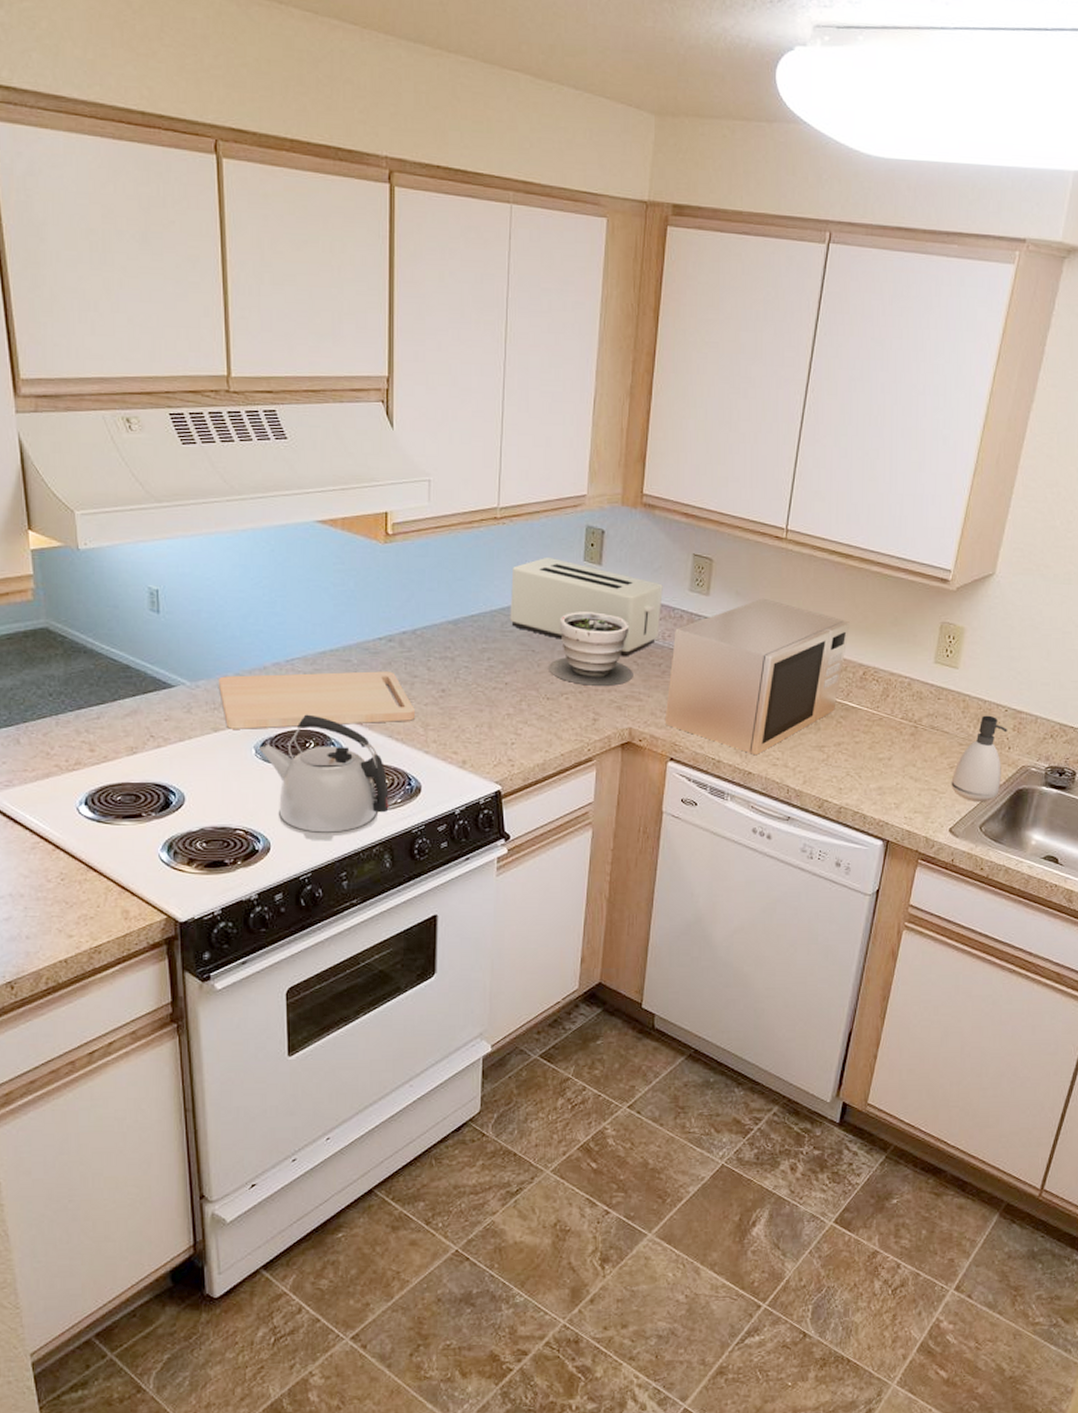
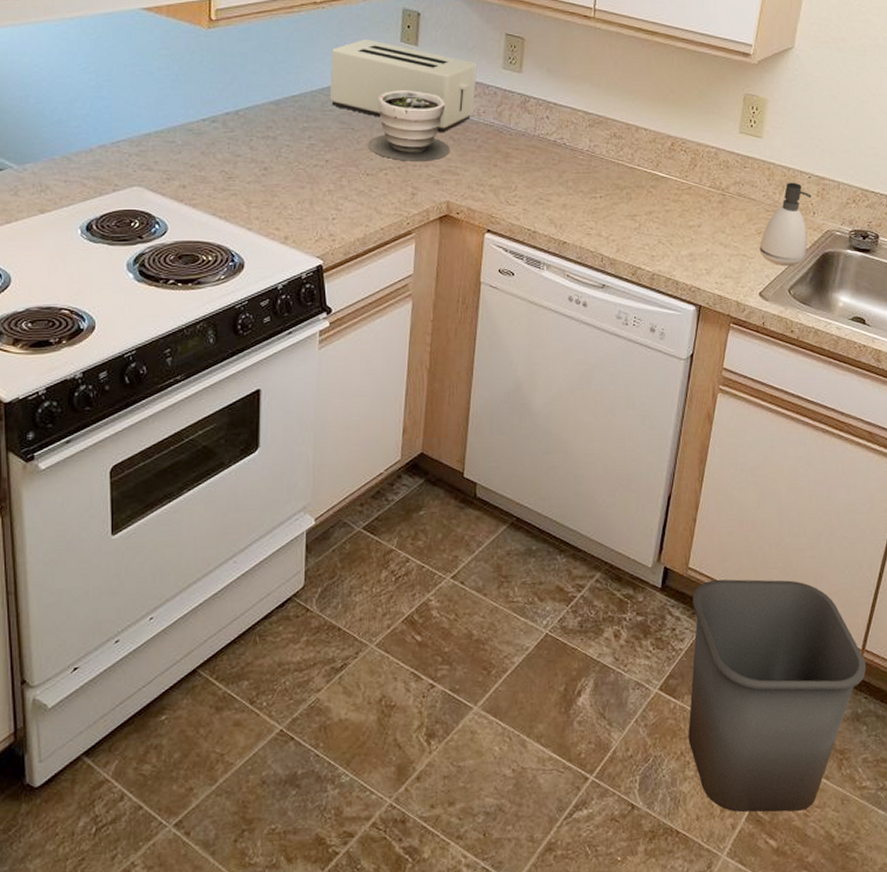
cutting board: present [218,671,416,729] -> none [44,151,239,210]
kettle: present [258,714,390,841] -> none [84,194,214,319]
microwave: present [664,598,850,754] -> none [481,74,657,225]
waste bin: none [862,1116,1045,1344] -> present [688,579,867,812]

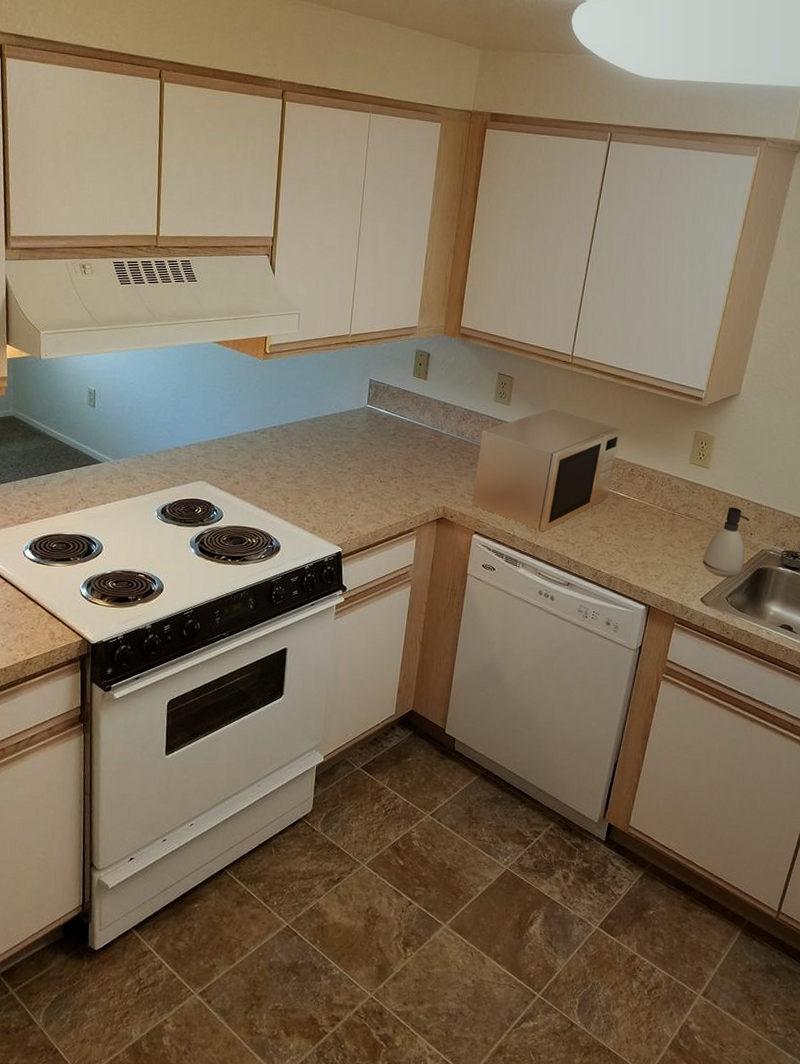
toaster: present [330,38,477,132] -> none [354,372,474,450]
planter: present [368,90,450,161] -> none [383,415,448,473]
microwave: none [481,74,657,225] -> present [471,408,621,532]
waste bin: present [688,579,867,812] -> none [622,838,781,1045]

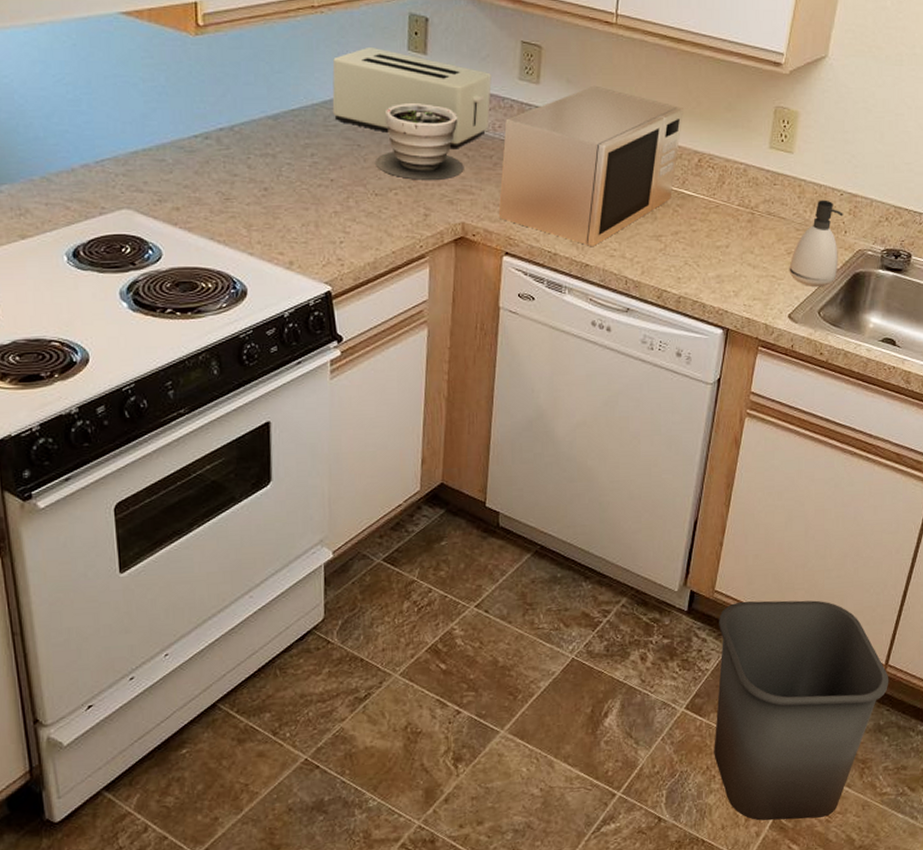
toaster: none [354,372,474,450] -> present [332,46,492,148]
planter: none [383,415,448,473] -> present [376,104,464,180]
waste bin: none [622,838,781,1045] -> present [714,600,889,821]

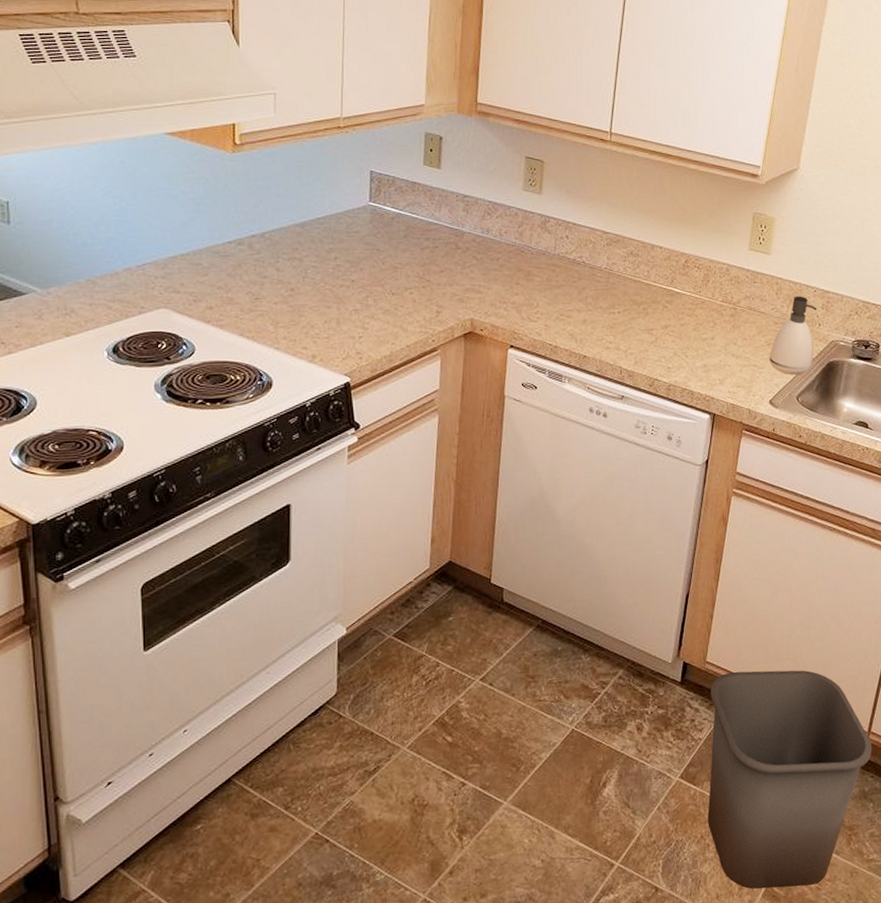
toaster: present [332,46,492,148] -> none [354,162,499,252]
planter: present [376,104,464,180] -> none [393,212,473,281]
microwave: present [498,85,684,246] -> none [504,195,671,339]

